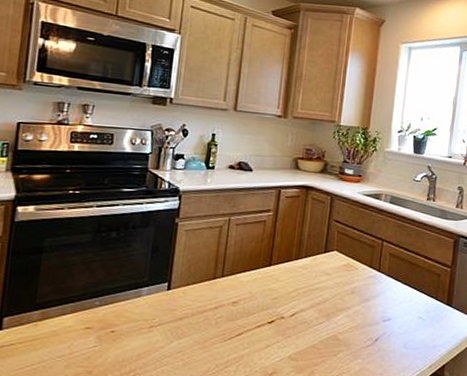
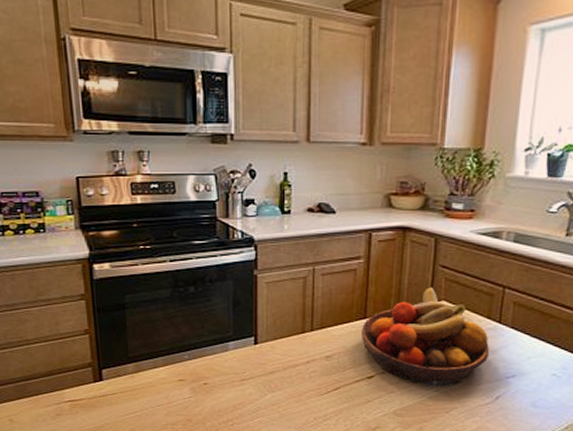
fruit bowl: none [265,239,371,331] -> present [361,287,489,387]

